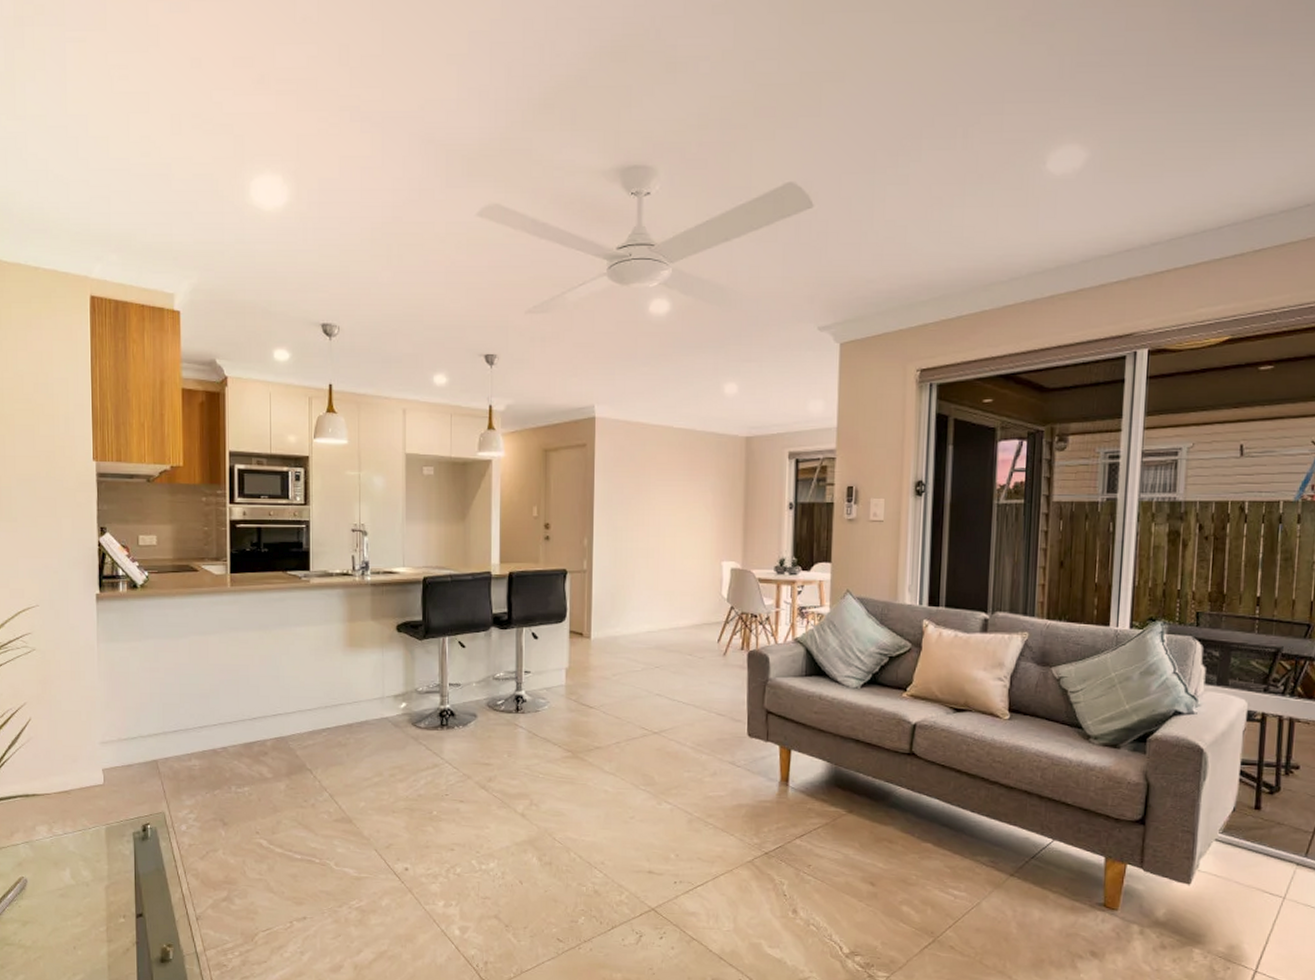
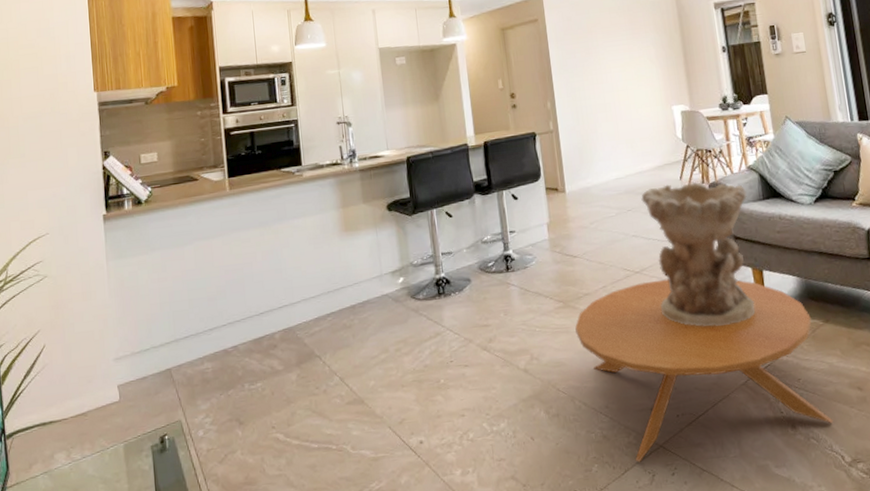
coffee table: none [581,744,838,921] -> present [575,279,834,462]
decorative bowl: none [672,645,788,800] -> present [641,181,756,327]

